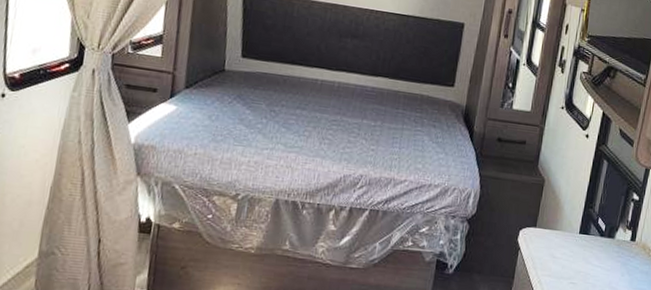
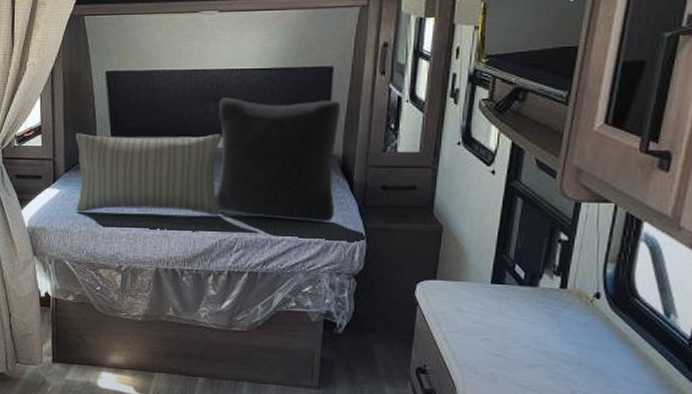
pillow: none [193,49,357,151] -> present [76,133,222,216]
pillow: none [343,35,469,167] -> present [215,97,341,222]

